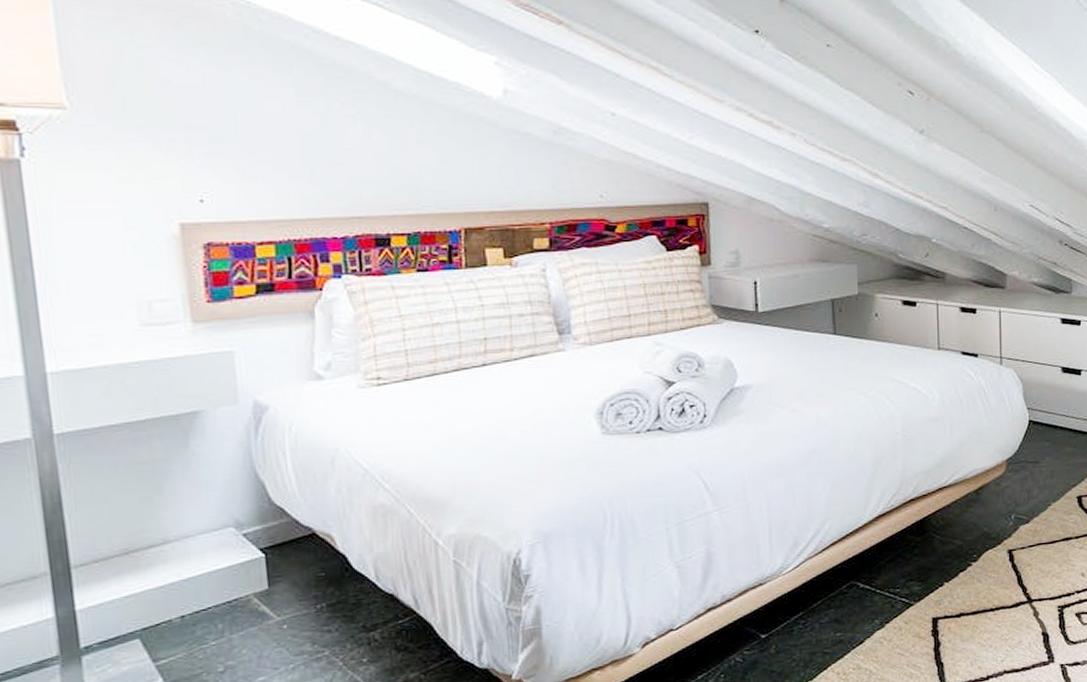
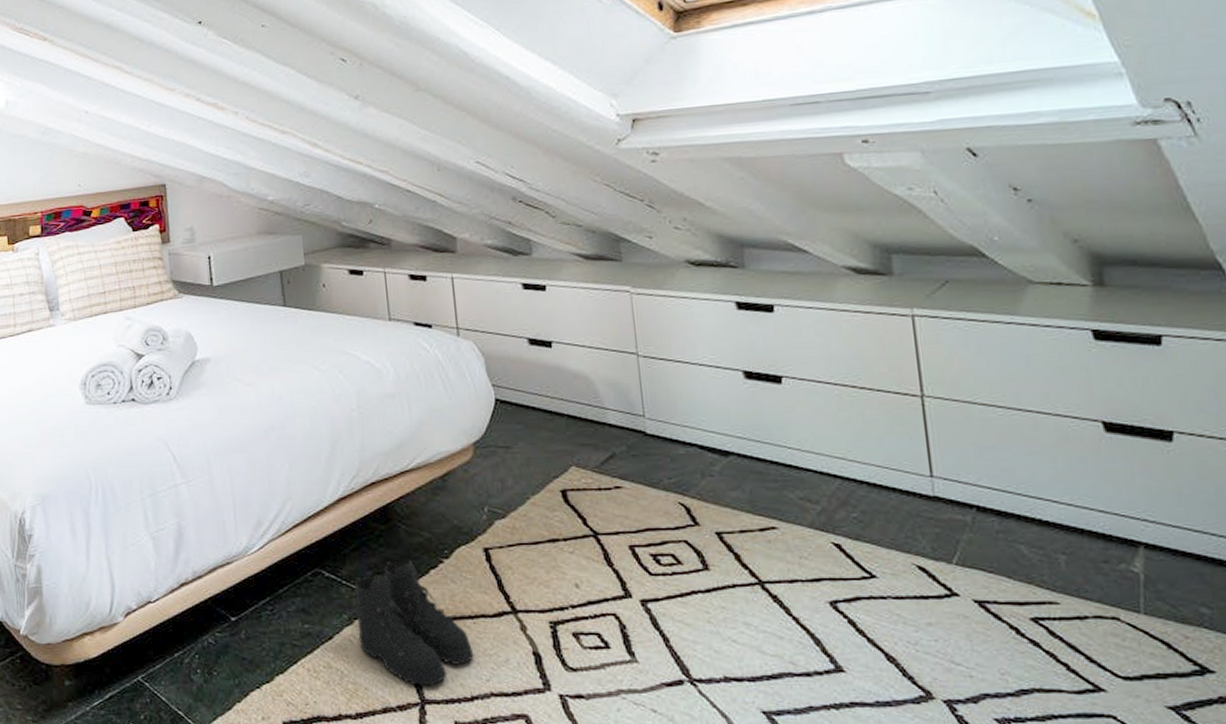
boots: none [885,566,992,674] -> present [353,560,474,686]

